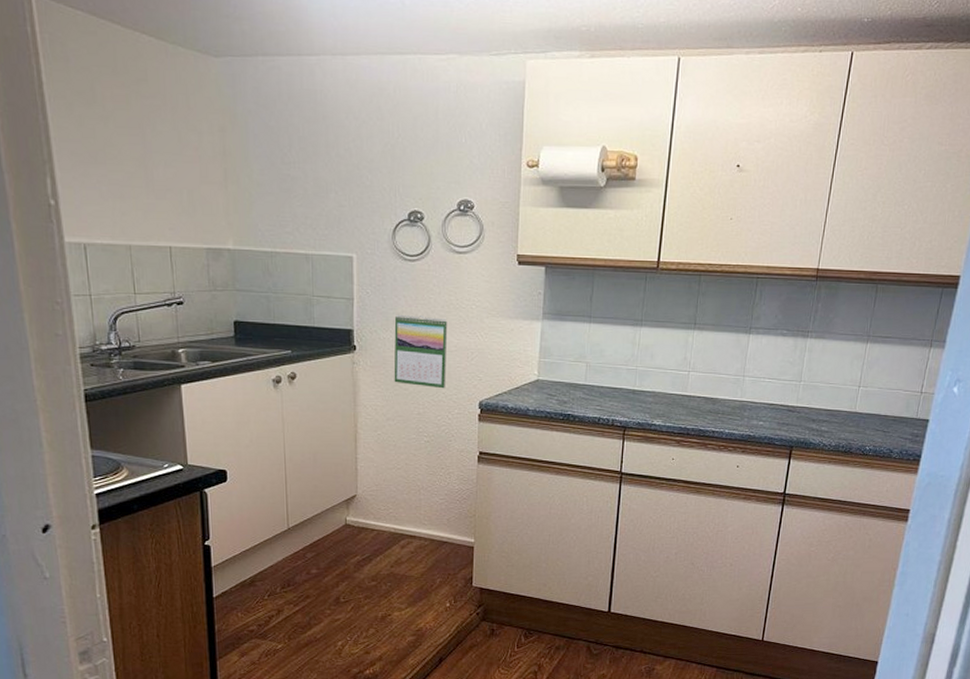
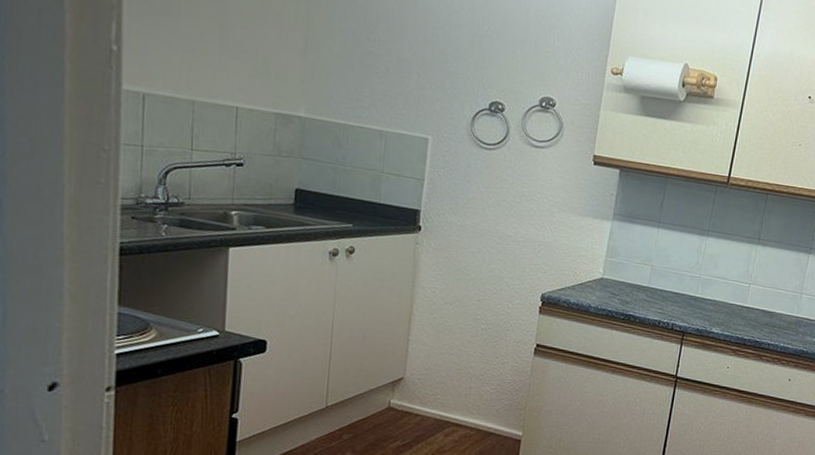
calendar: present [394,315,448,389] -> none [456,200,518,278]

